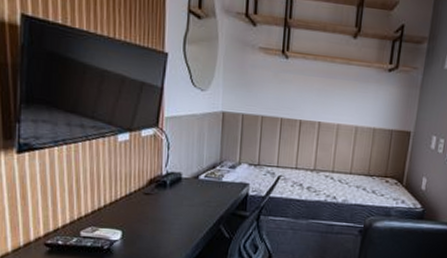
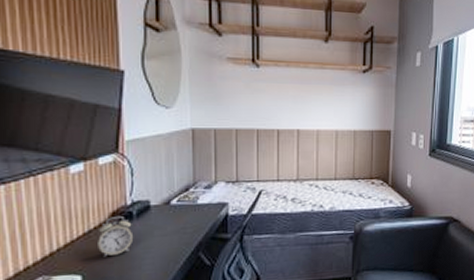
alarm clock: none [136,184,166,218] -> present [98,217,134,257]

